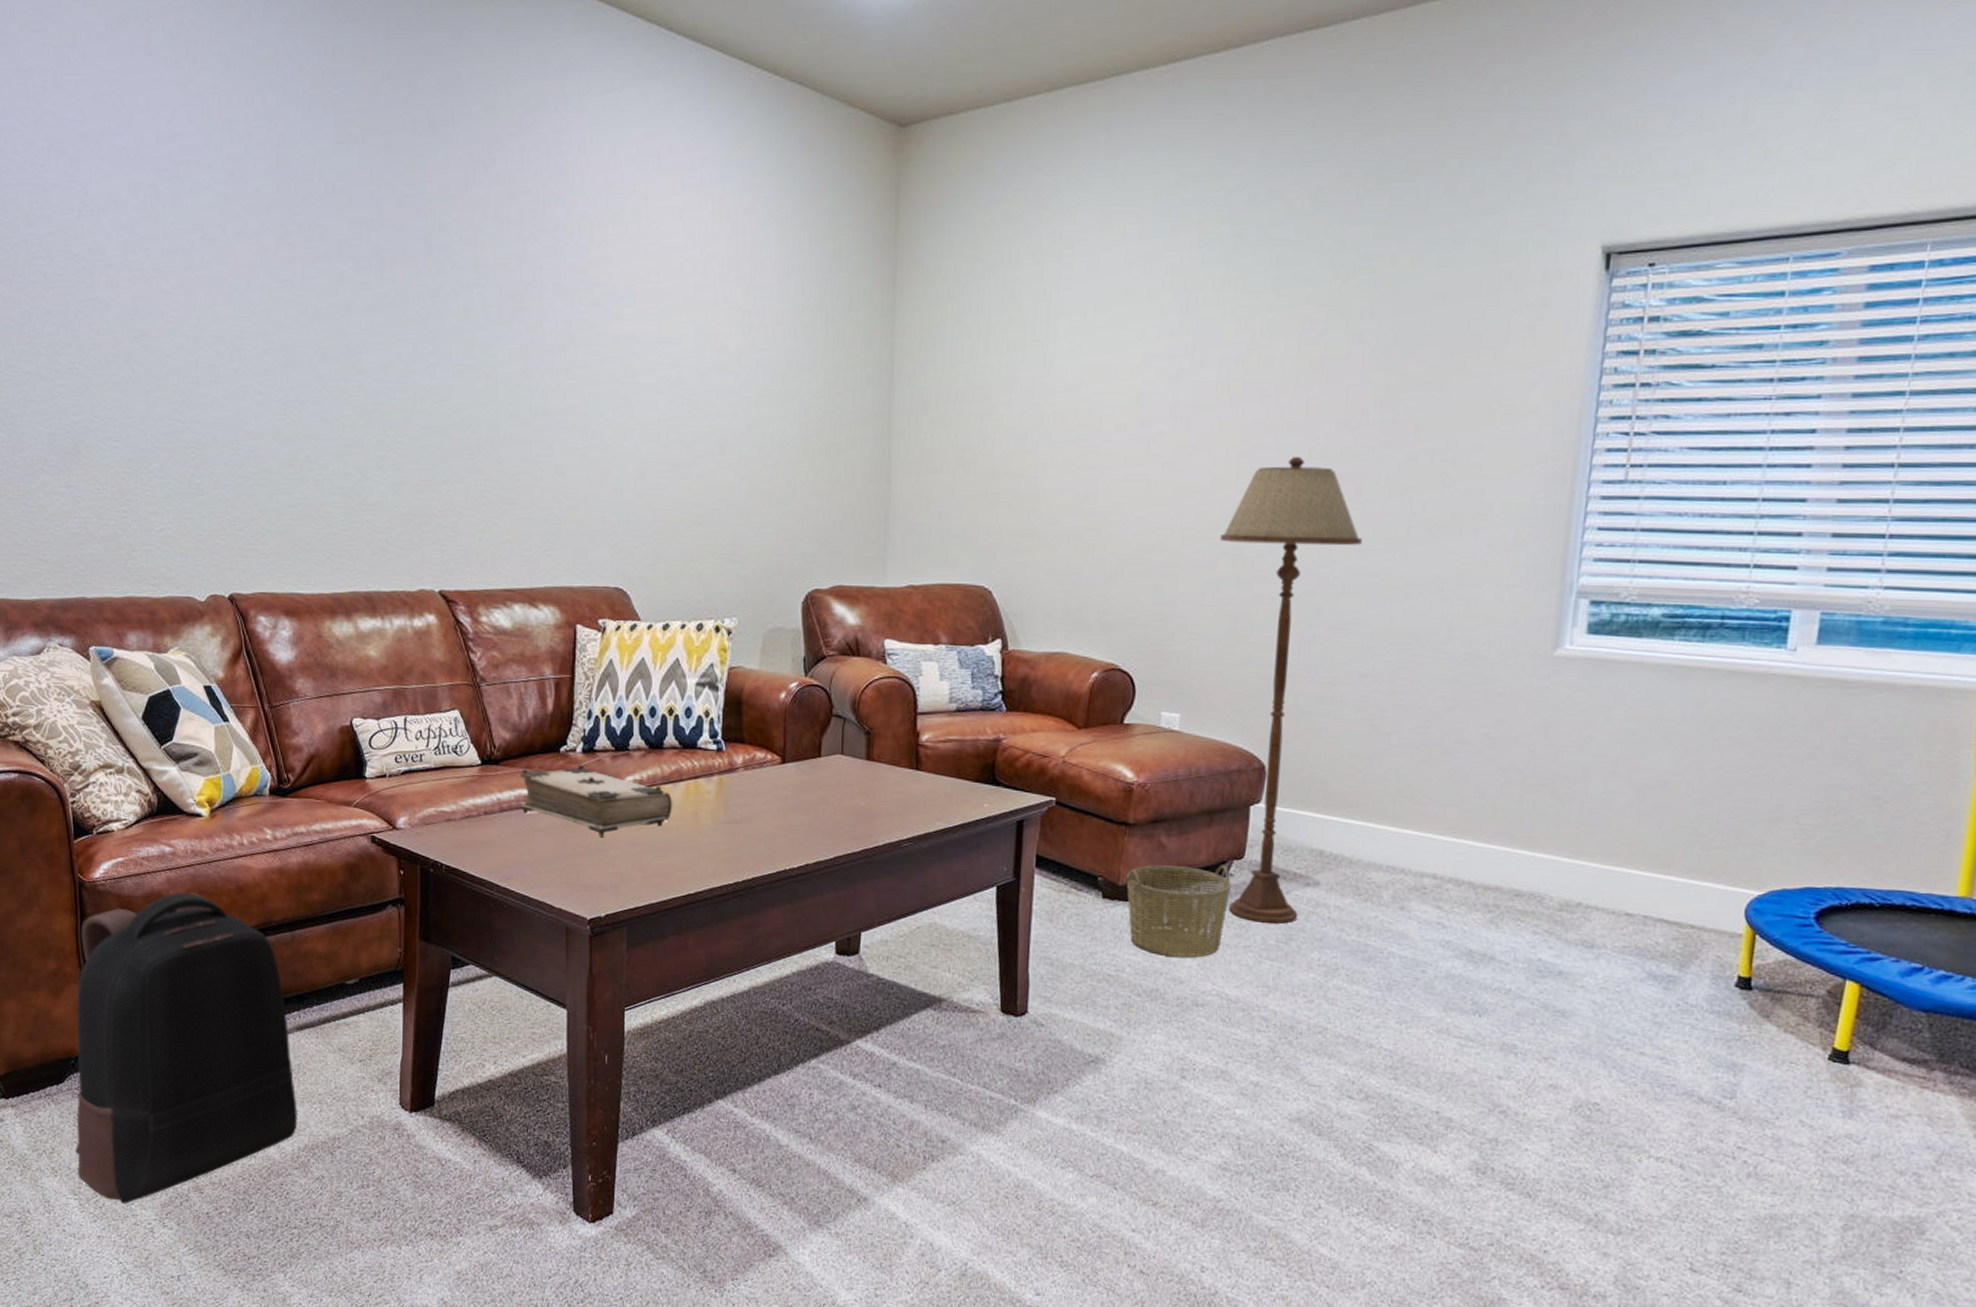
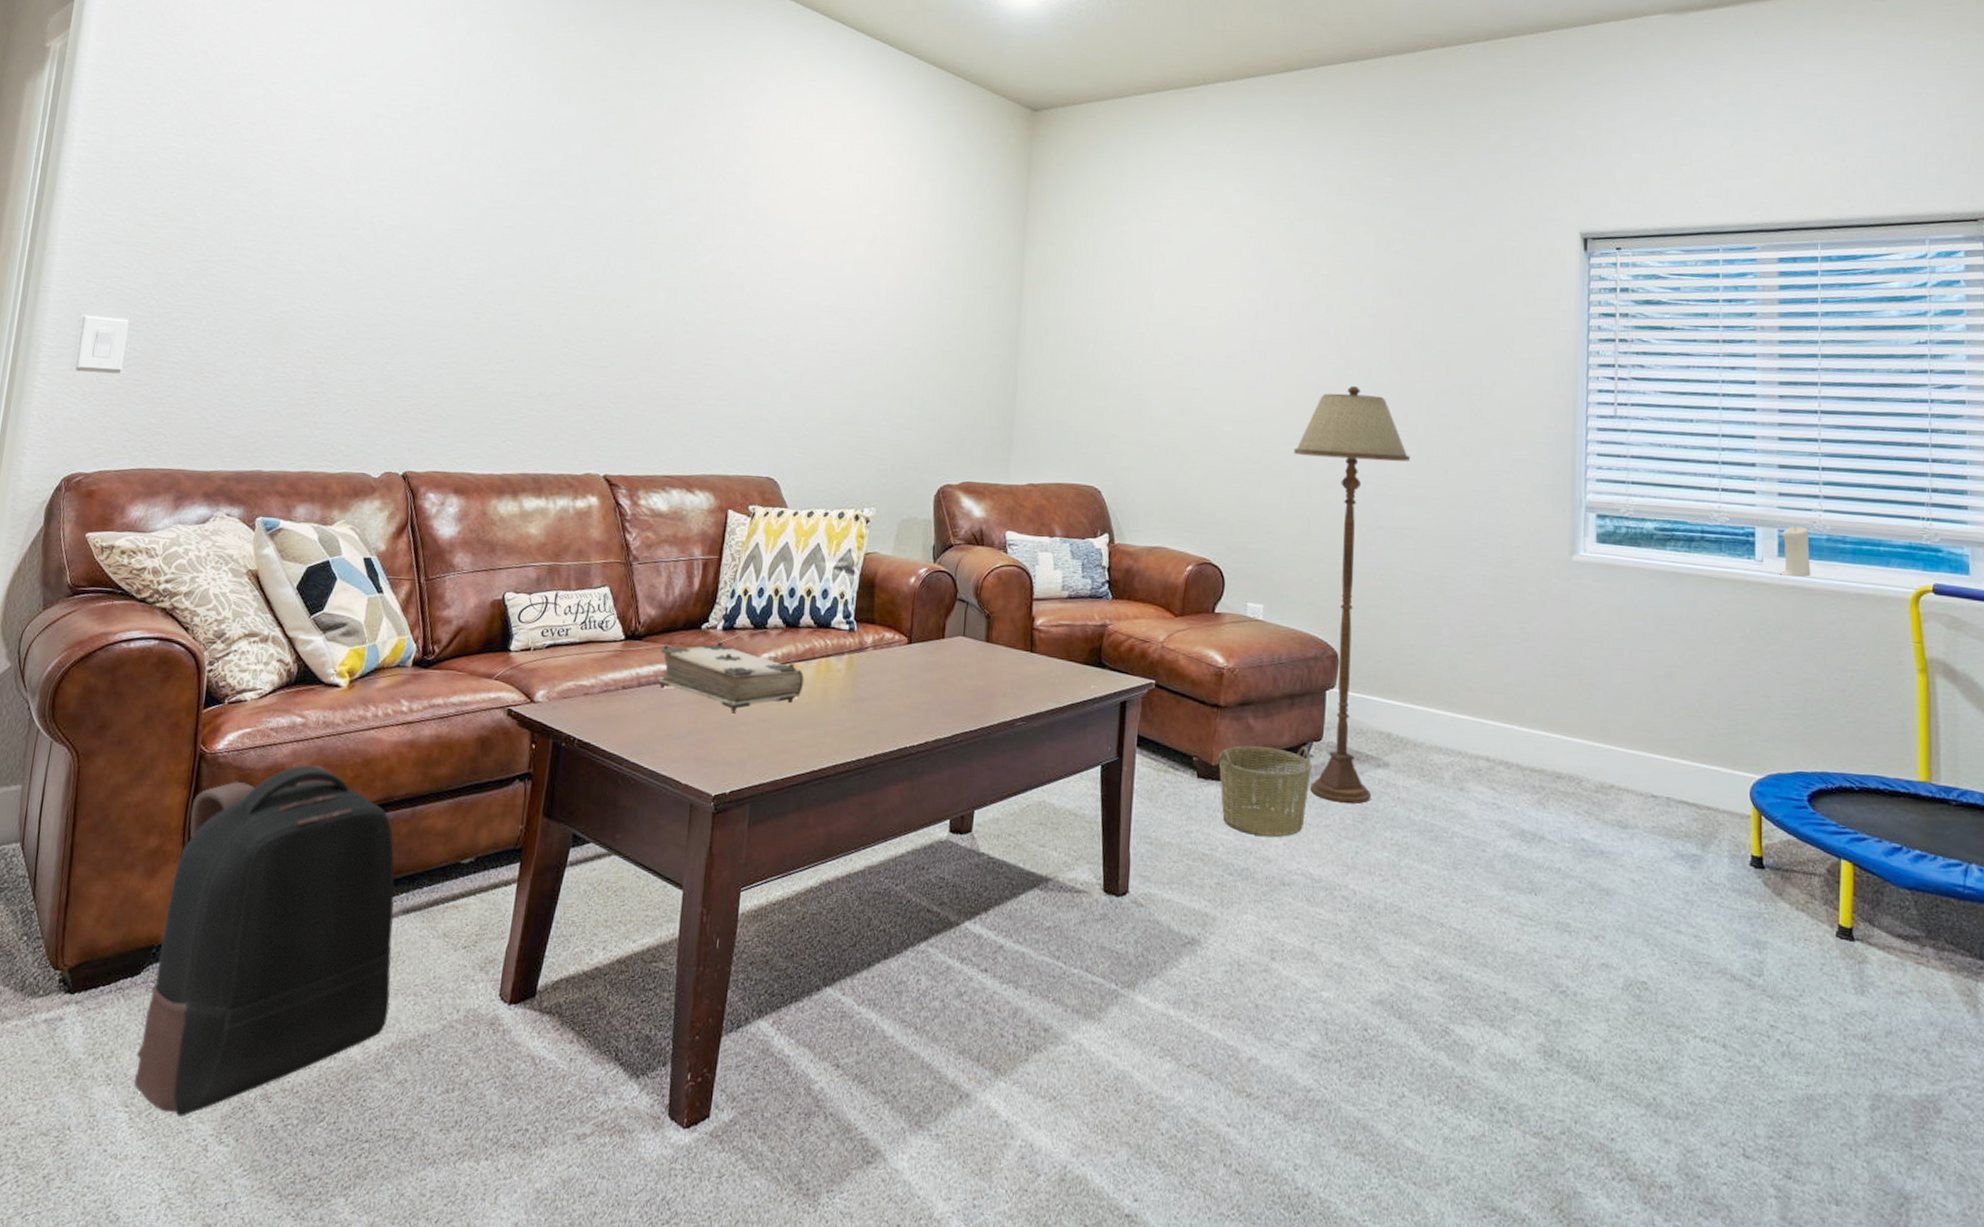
candle: none [1815,607,1861,667] -> present [1779,526,1811,577]

